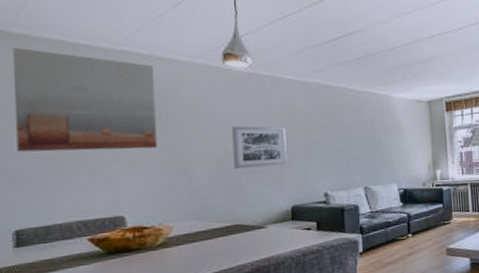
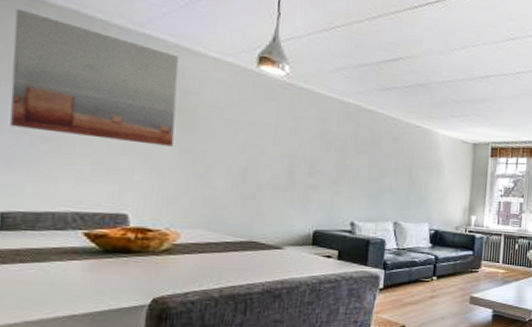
wall art: present [232,126,288,169] -> none [256,136,318,187]

